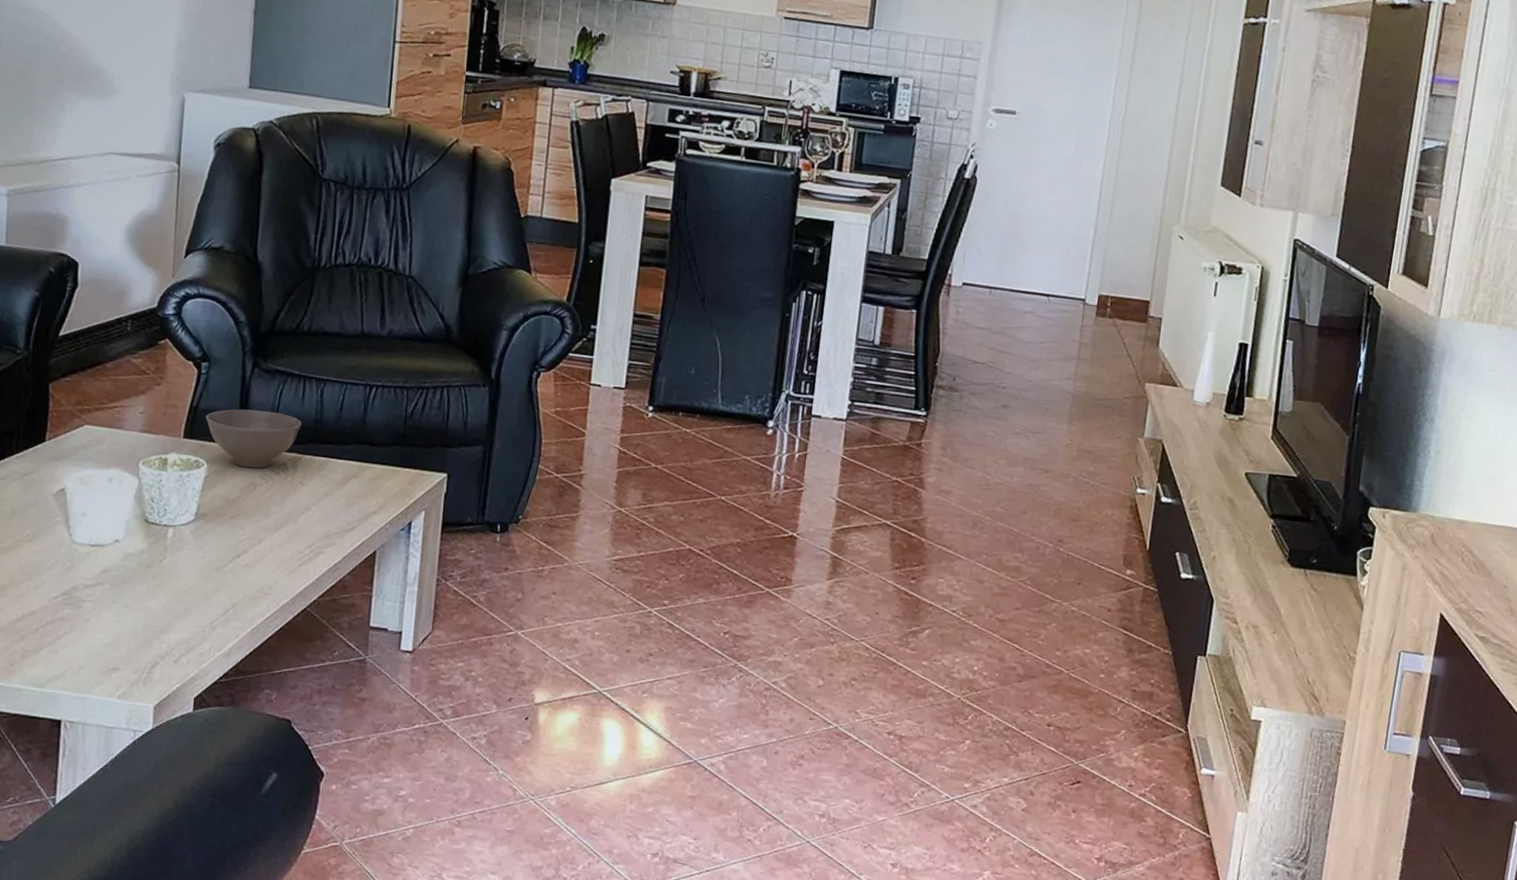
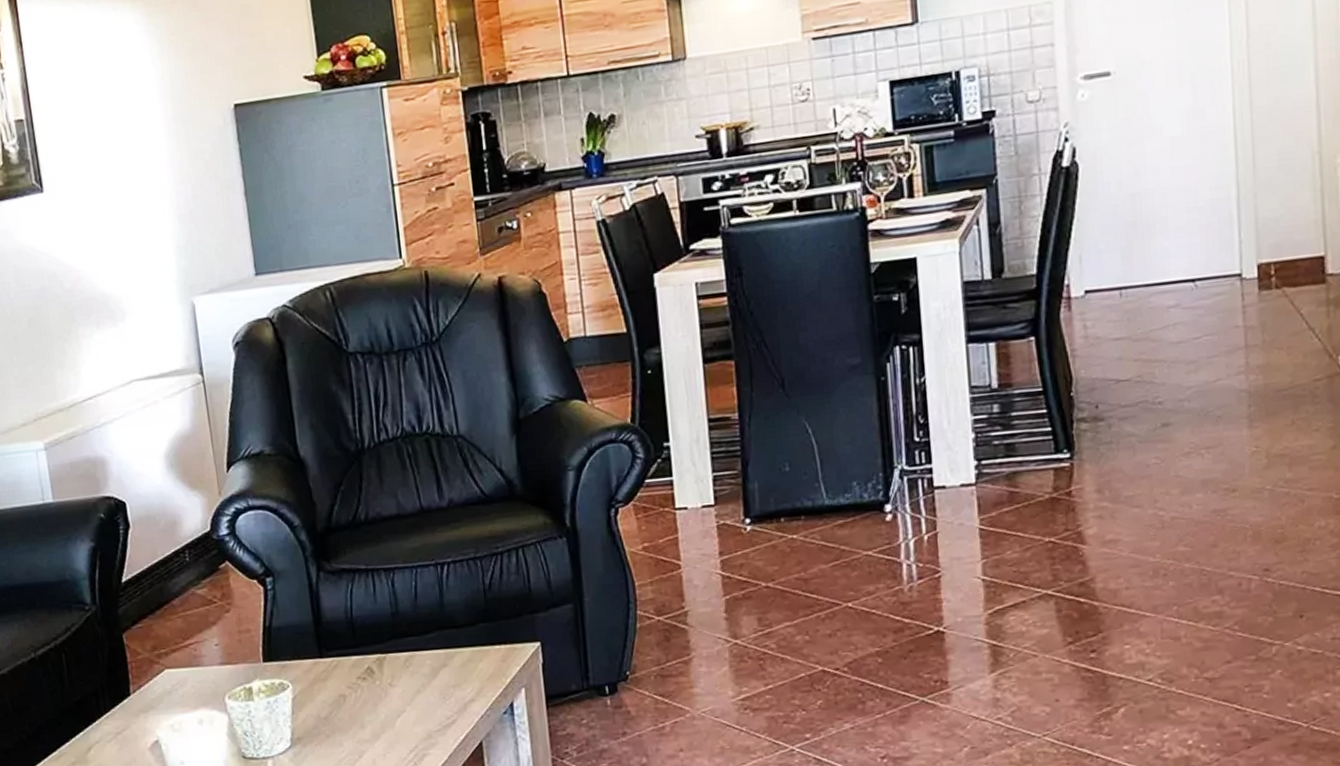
bowl: present [205,409,302,469] -> none [280,614,379,680]

